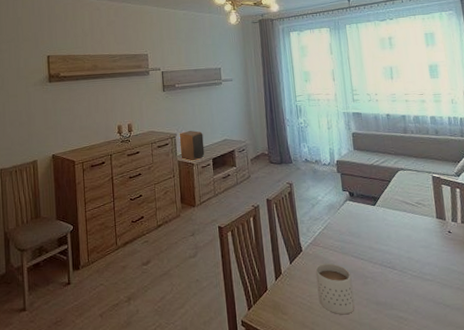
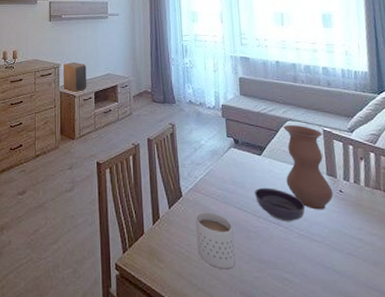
bowl: none [369,235,418,265] -> present [254,187,306,222]
vase: none [395,173,443,251] -> present [283,124,334,210]

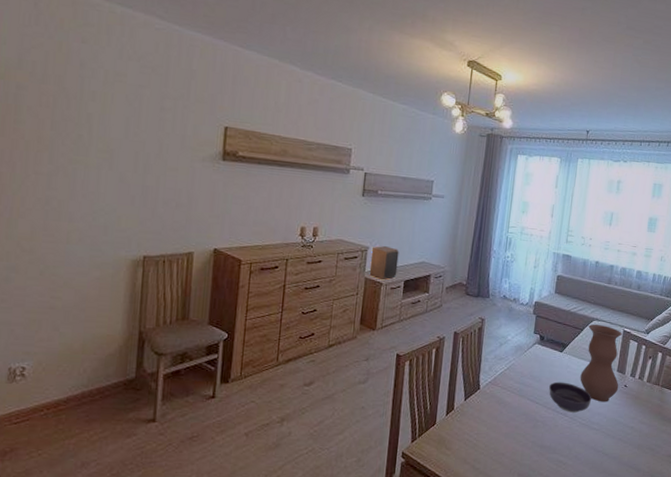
mug: present [195,211,236,270] -> none [485,403,523,455]

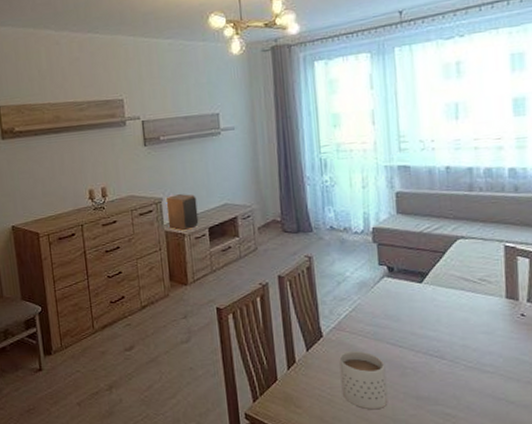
mug: none [485,403,523,455] -> present [339,350,388,410]
bowl: present [548,381,592,413] -> none [411,318,476,354]
vase: present [580,324,622,402] -> none [452,242,513,338]

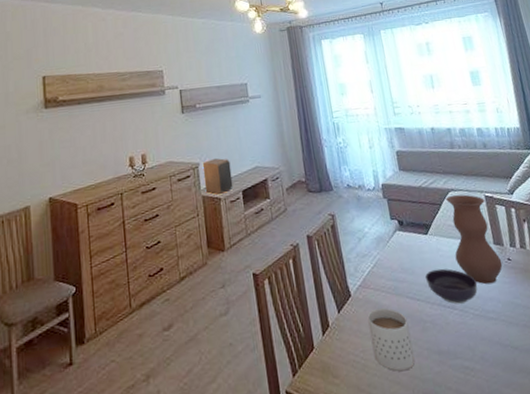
bowl: none [411,318,476,354] -> present [424,268,478,304]
vase: none [452,242,513,338] -> present [446,194,503,284]

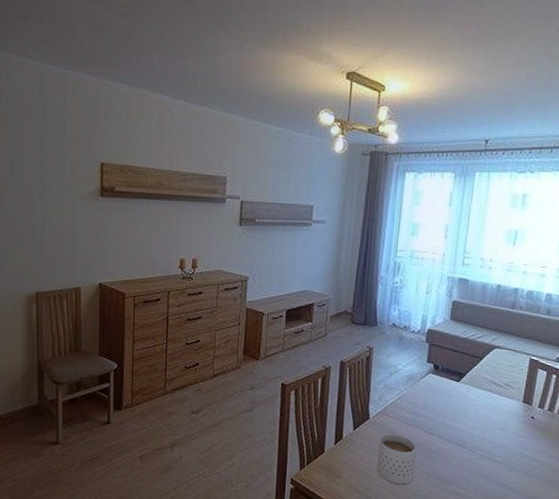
speaker: present [203,158,233,195] -> none [250,275,280,309]
bowl: present [424,268,478,304] -> none [444,412,494,445]
vase: present [446,194,503,284] -> none [479,352,529,435]

